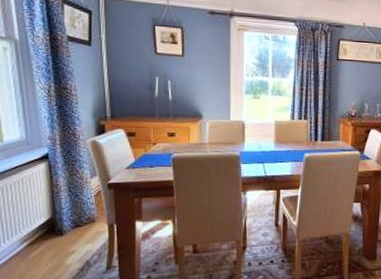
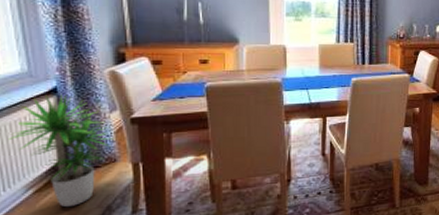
potted plant: none [9,159,93,260] -> present [8,93,114,208]

